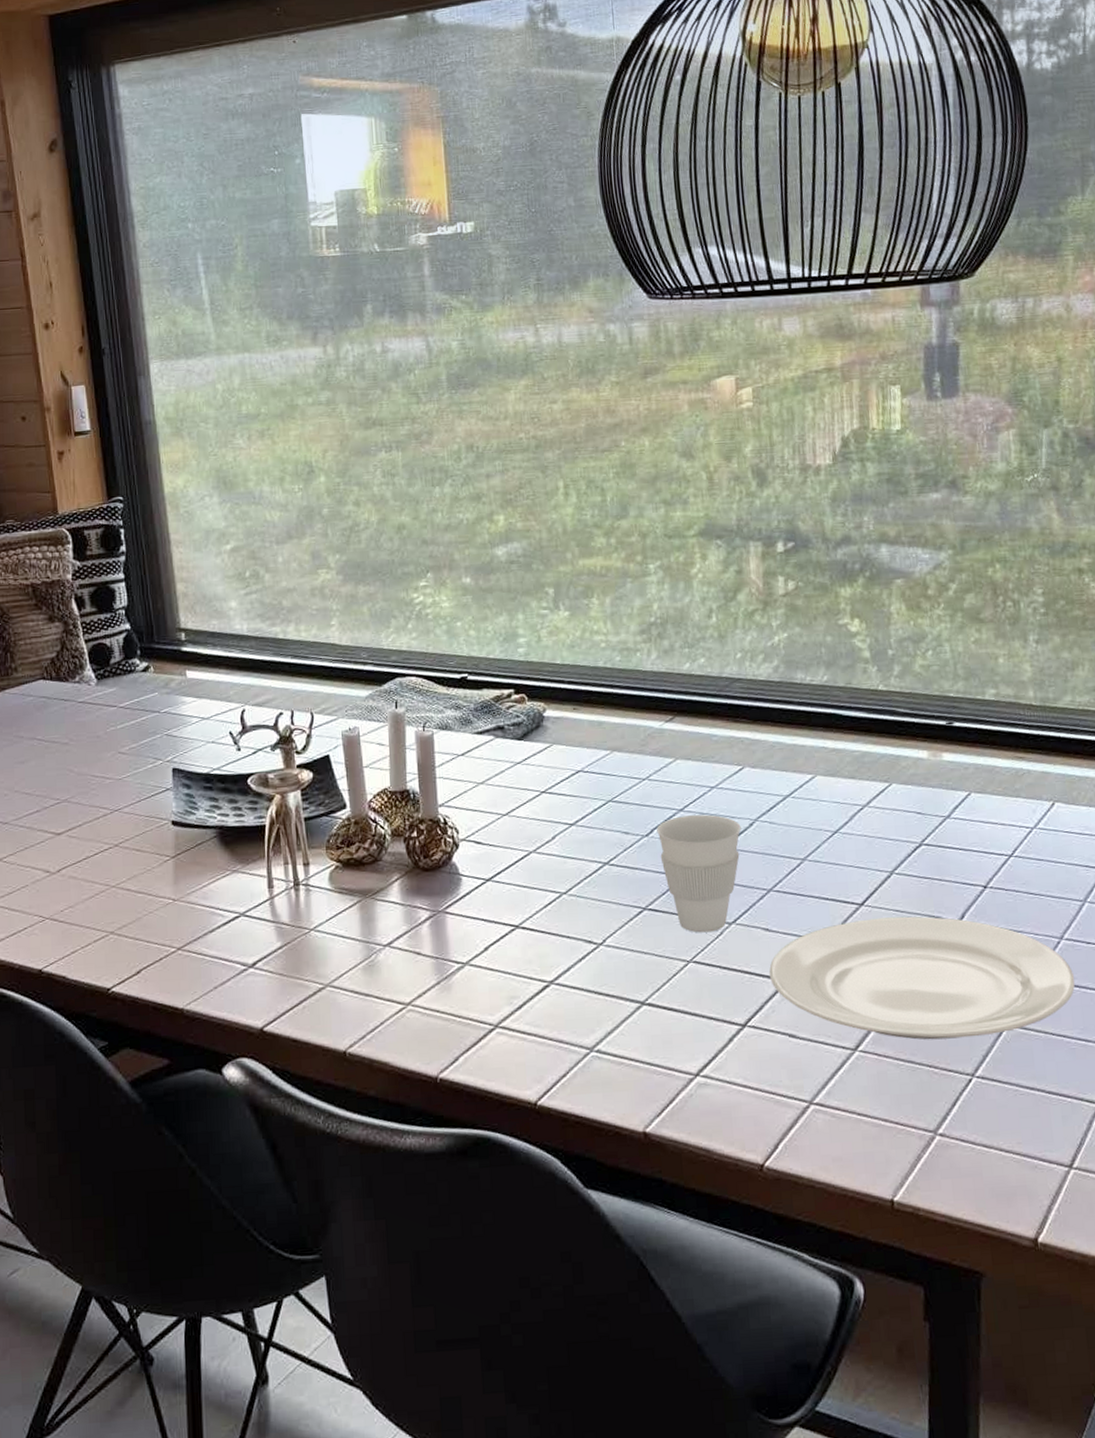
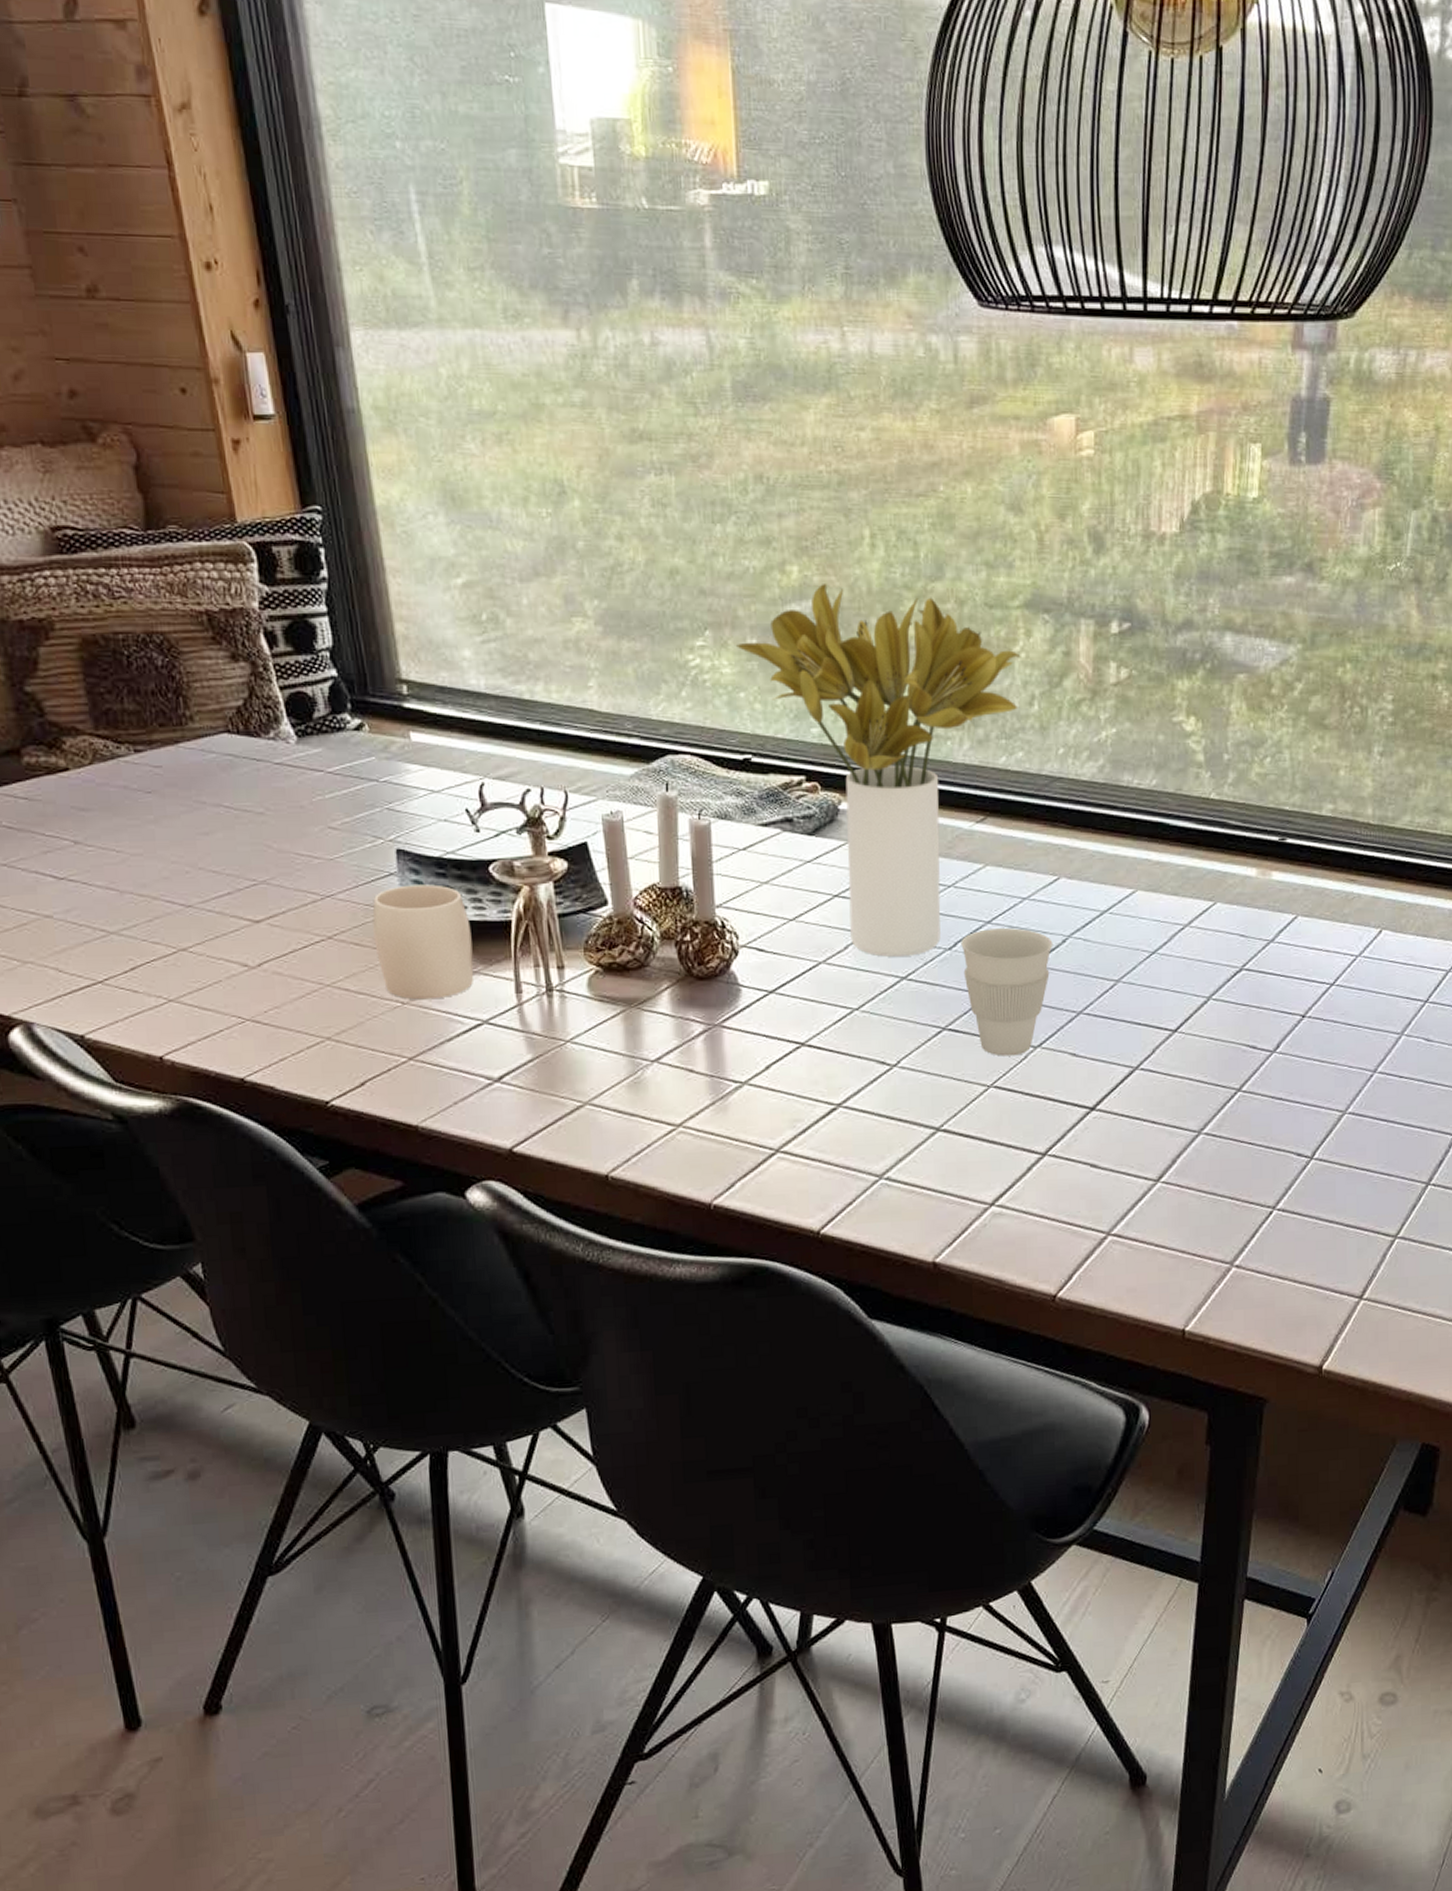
mug: none [151,796,233,897] -> present [372,884,474,1000]
flower bouquet: none [452,528,699,845] -> present [735,584,1021,957]
plate: present [769,916,1076,1040] -> none [1073,1044,1384,1172]

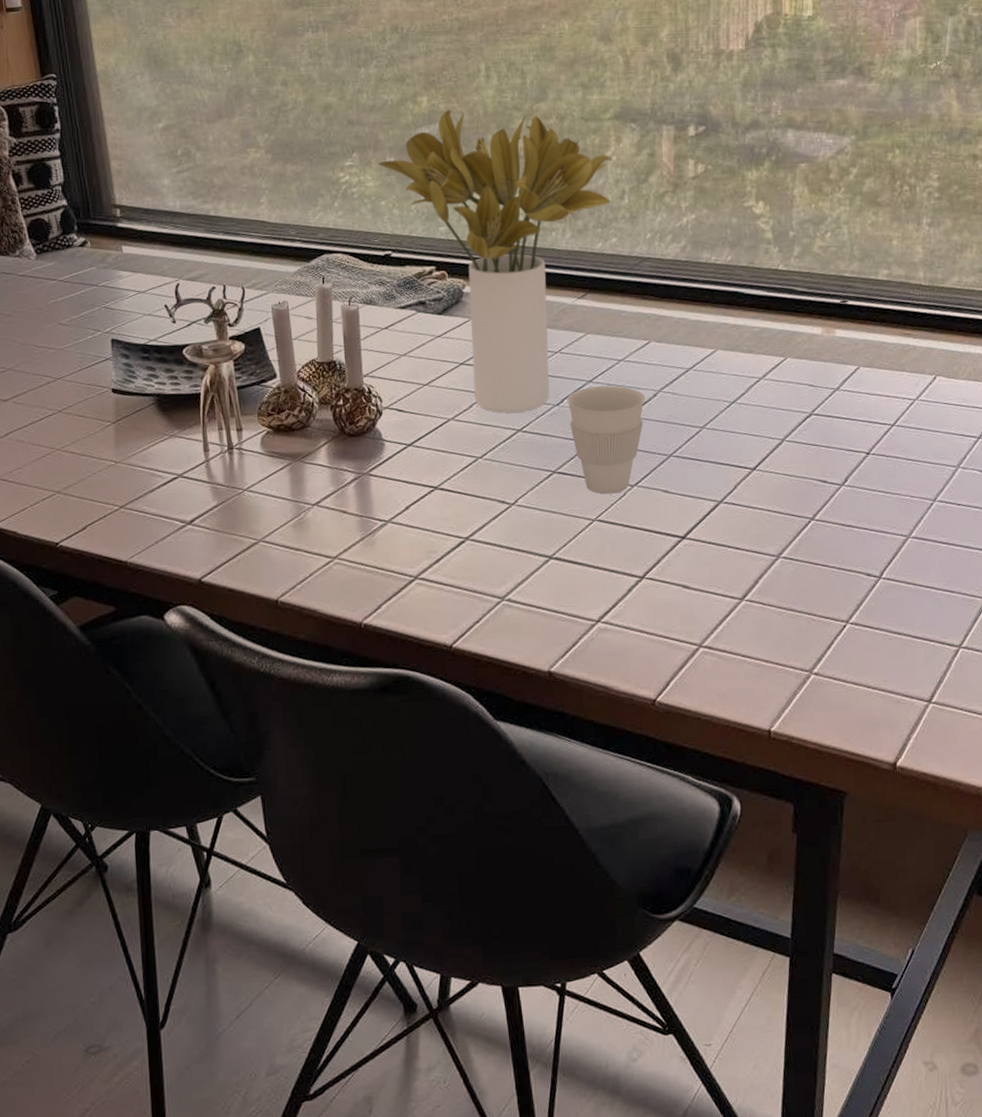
mug: present [372,884,474,1000] -> none [92,366,171,460]

